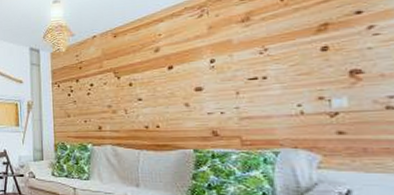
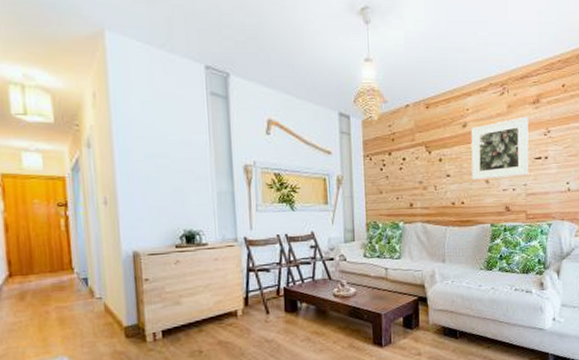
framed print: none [164,35,241,103] -> present [471,116,529,180]

